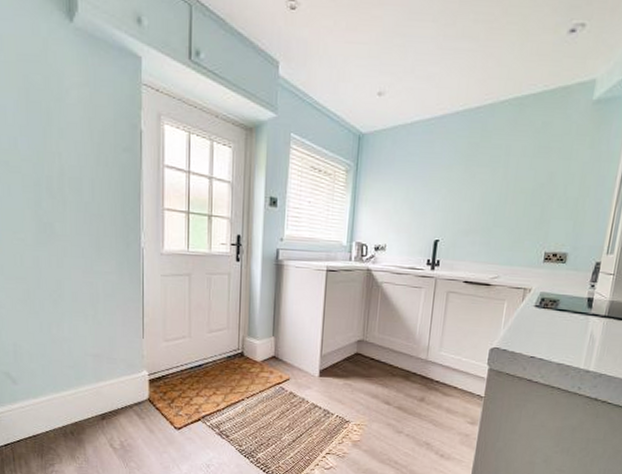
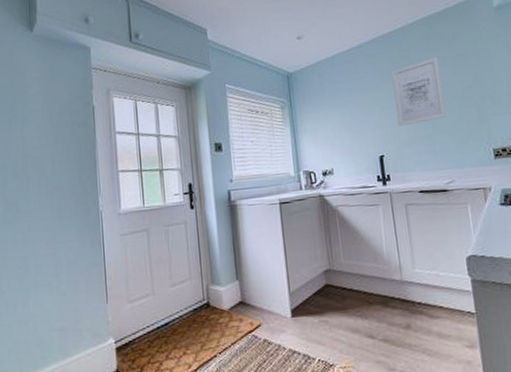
wall art: none [460,145,520,214] -> present [391,57,447,127]

